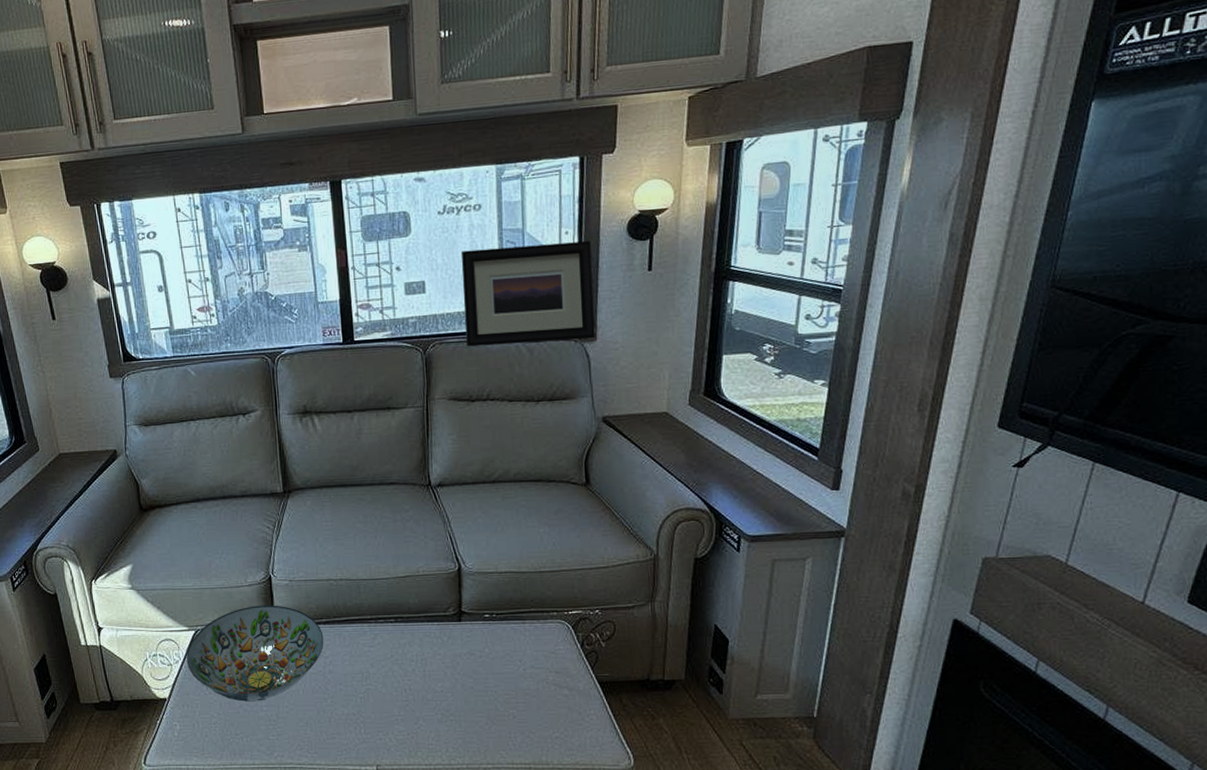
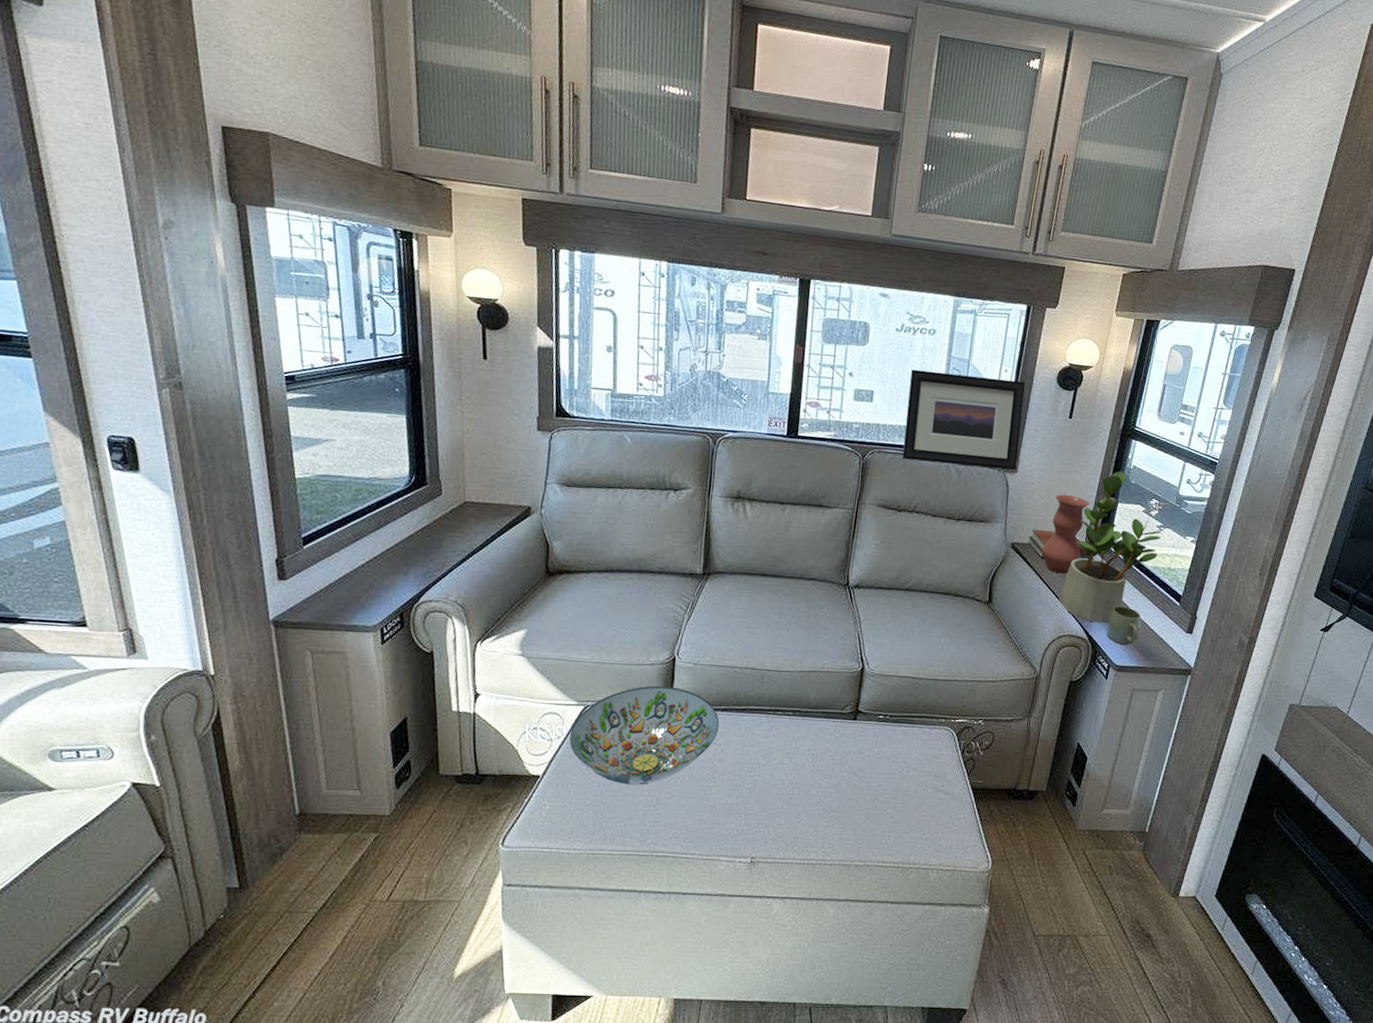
books: none [621,396,705,429] -> present [1028,529,1096,560]
vase: none [639,355,688,443] -> present [1041,494,1090,574]
potted plant: none [667,318,782,491] -> present [1059,471,1162,624]
mug: none [730,469,771,512] -> present [1106,606,1141,646]

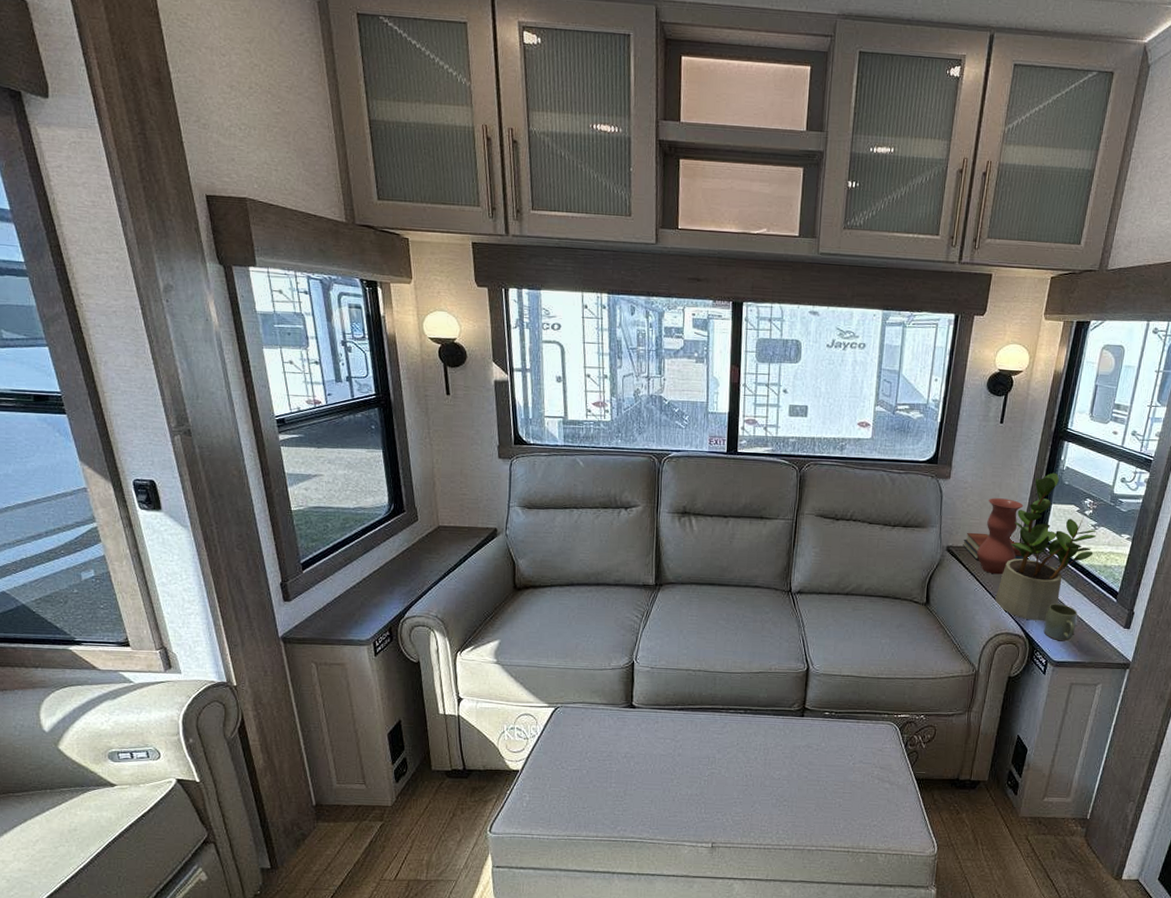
decorative bowl: present [569,686,720,785] -> none [543,688,677,778]
picture frame: present [902,369,1025,470] -> none [837,383,955,476]

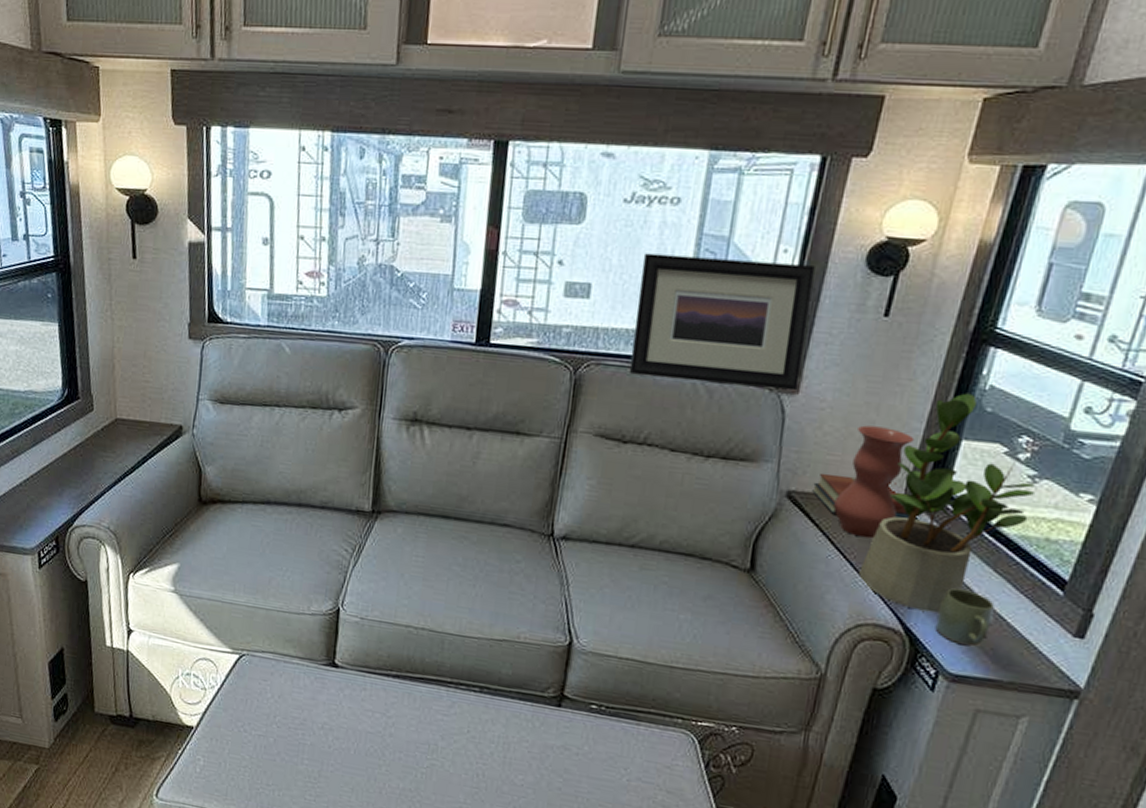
picture frame: none [837,383,955,476] -> present [629,253,815,390]

